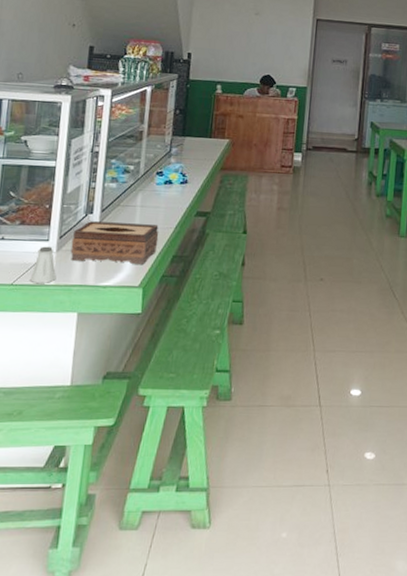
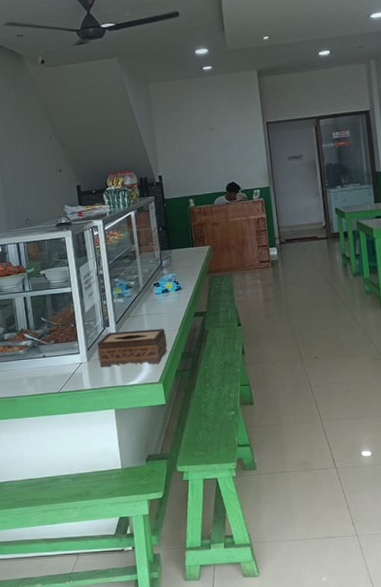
saltshaker: present [30,246,57,283] -> none [72,358,92,389]

